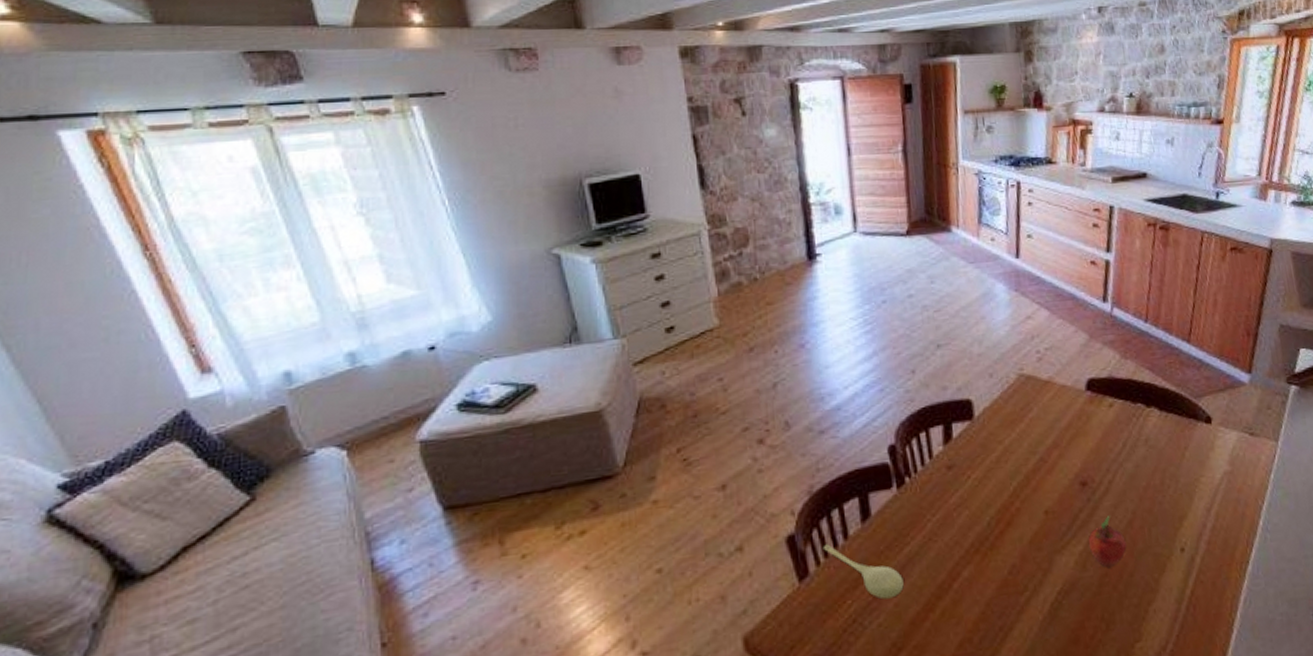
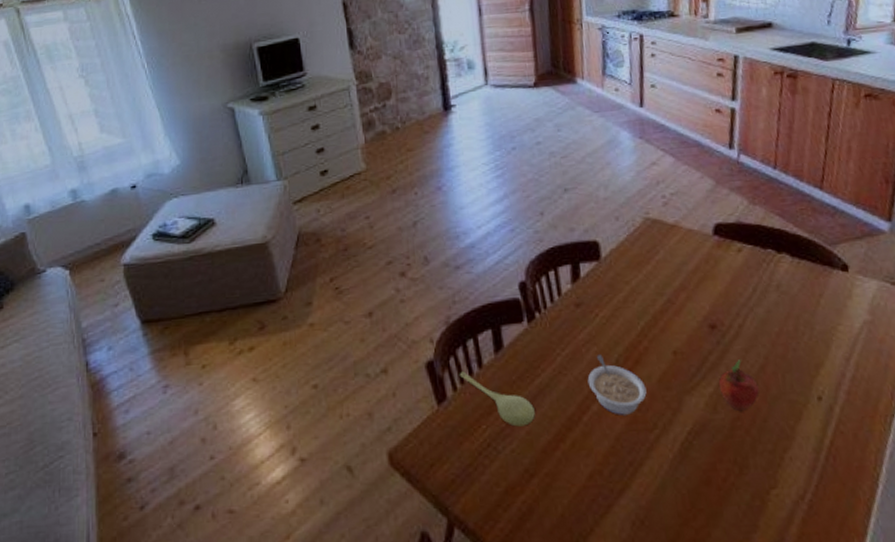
legume: none [958,518,1018,580] -> present [587,354,647,415]

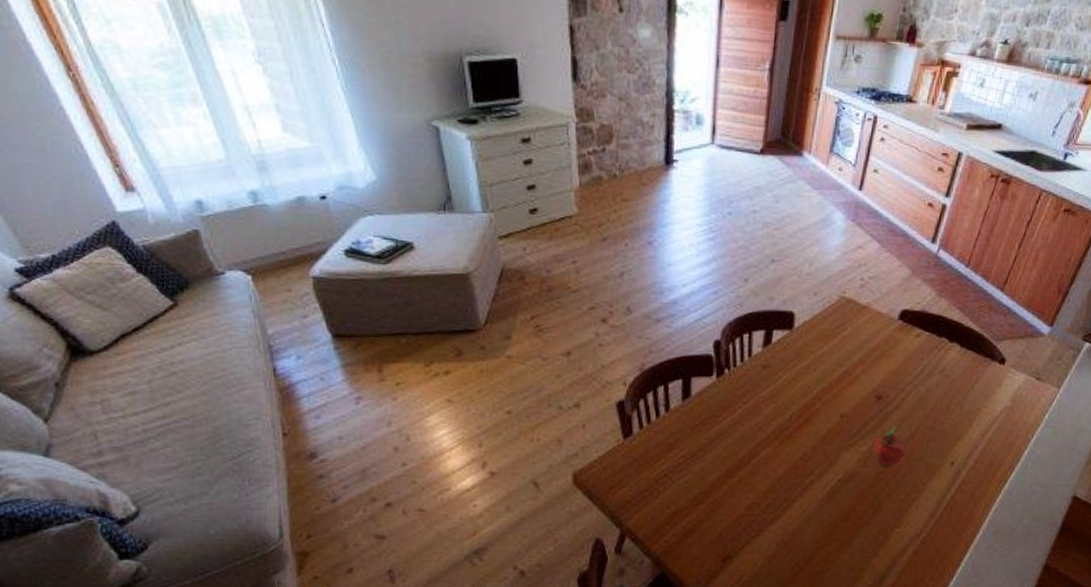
spoon: present [459,371,535,427] -> none [646,413,711,463]
legume: present [587,354,647,415] -> none [761,411,811,462]

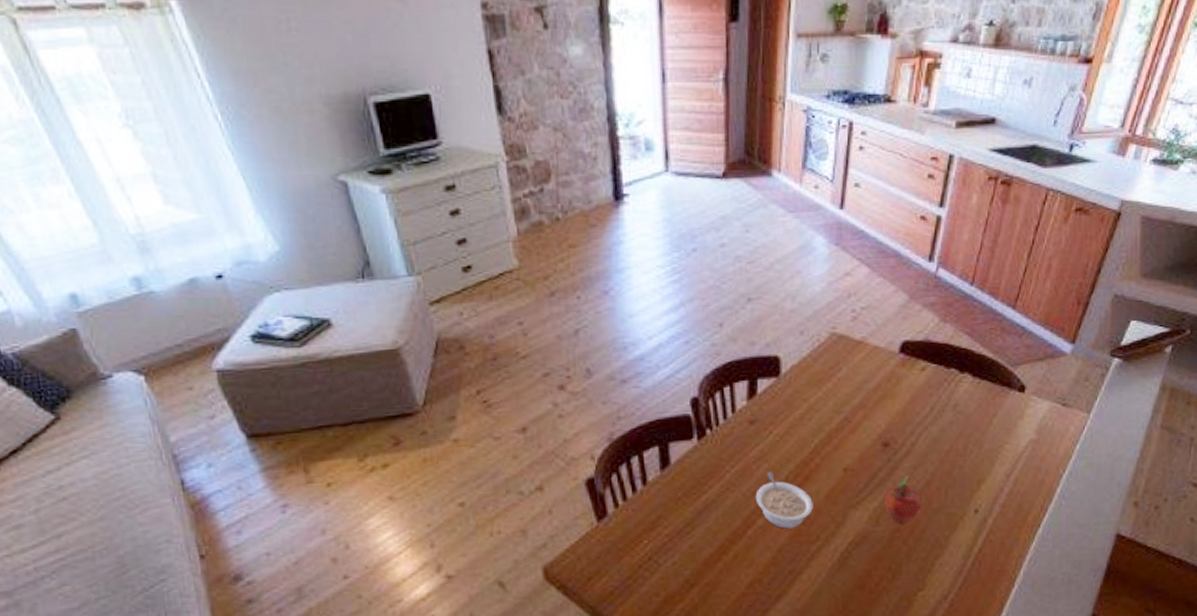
legume: none [761,411,811,462] -> present [755,471,813,529]

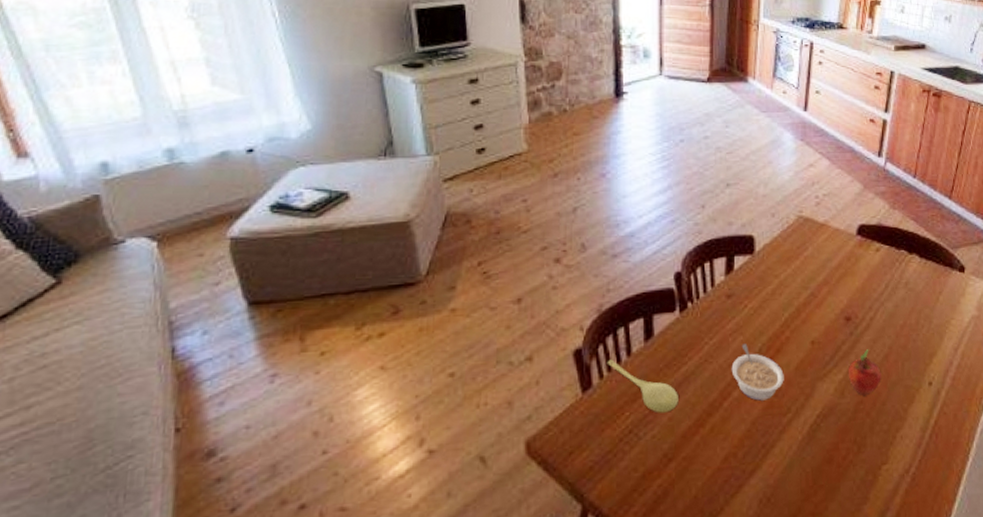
spoon: none [621,488,699,541] -> present [607,359,678,413]

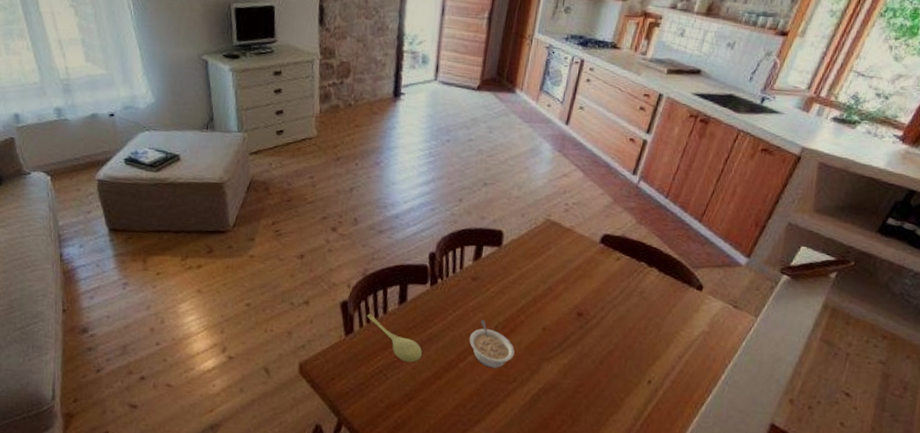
fruit: present [848,349,881,395] -> none [572,343,604,381]

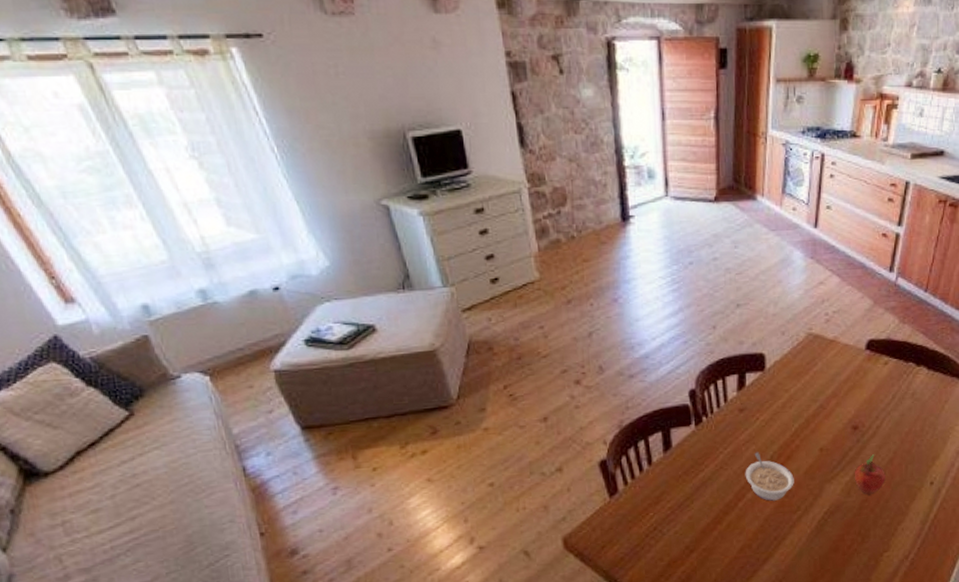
spoon: present [366,314,422,363] -> none [630,468,697,513]
fruit: none [572,343,604,381] -> present [854,454,886,495]

